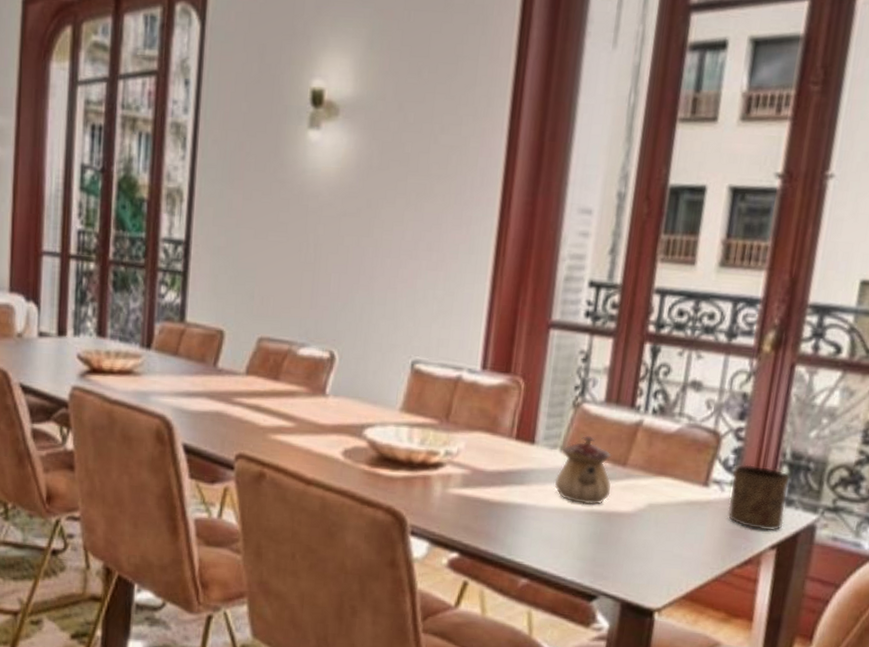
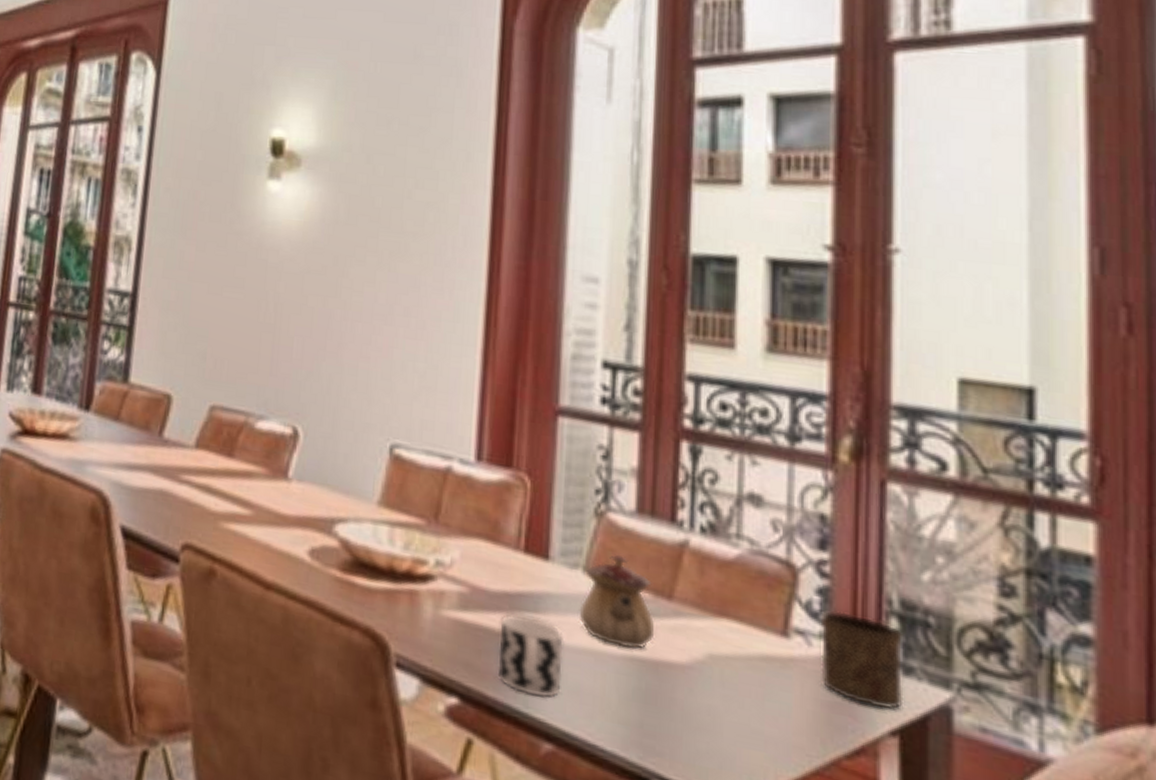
cup: none [489,487,542,547] -> present [497,614,563,698]

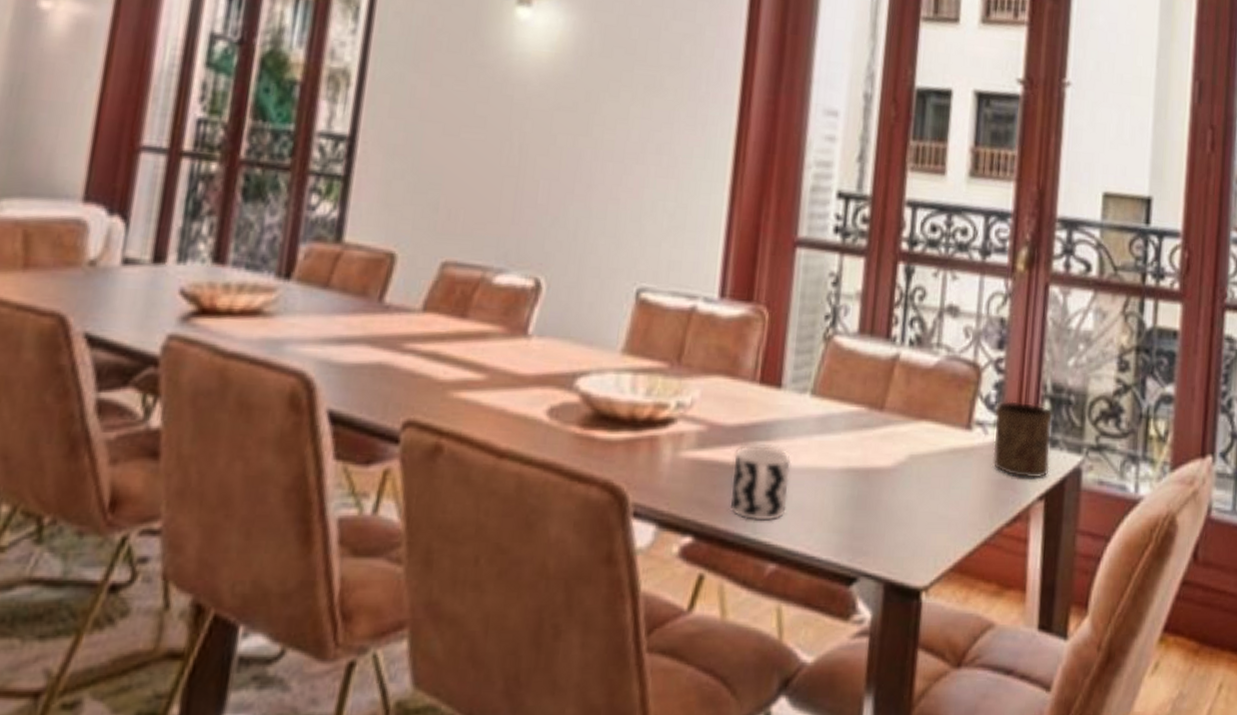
teapot: present [579,553,655,649] -> none [805,374,868,461]

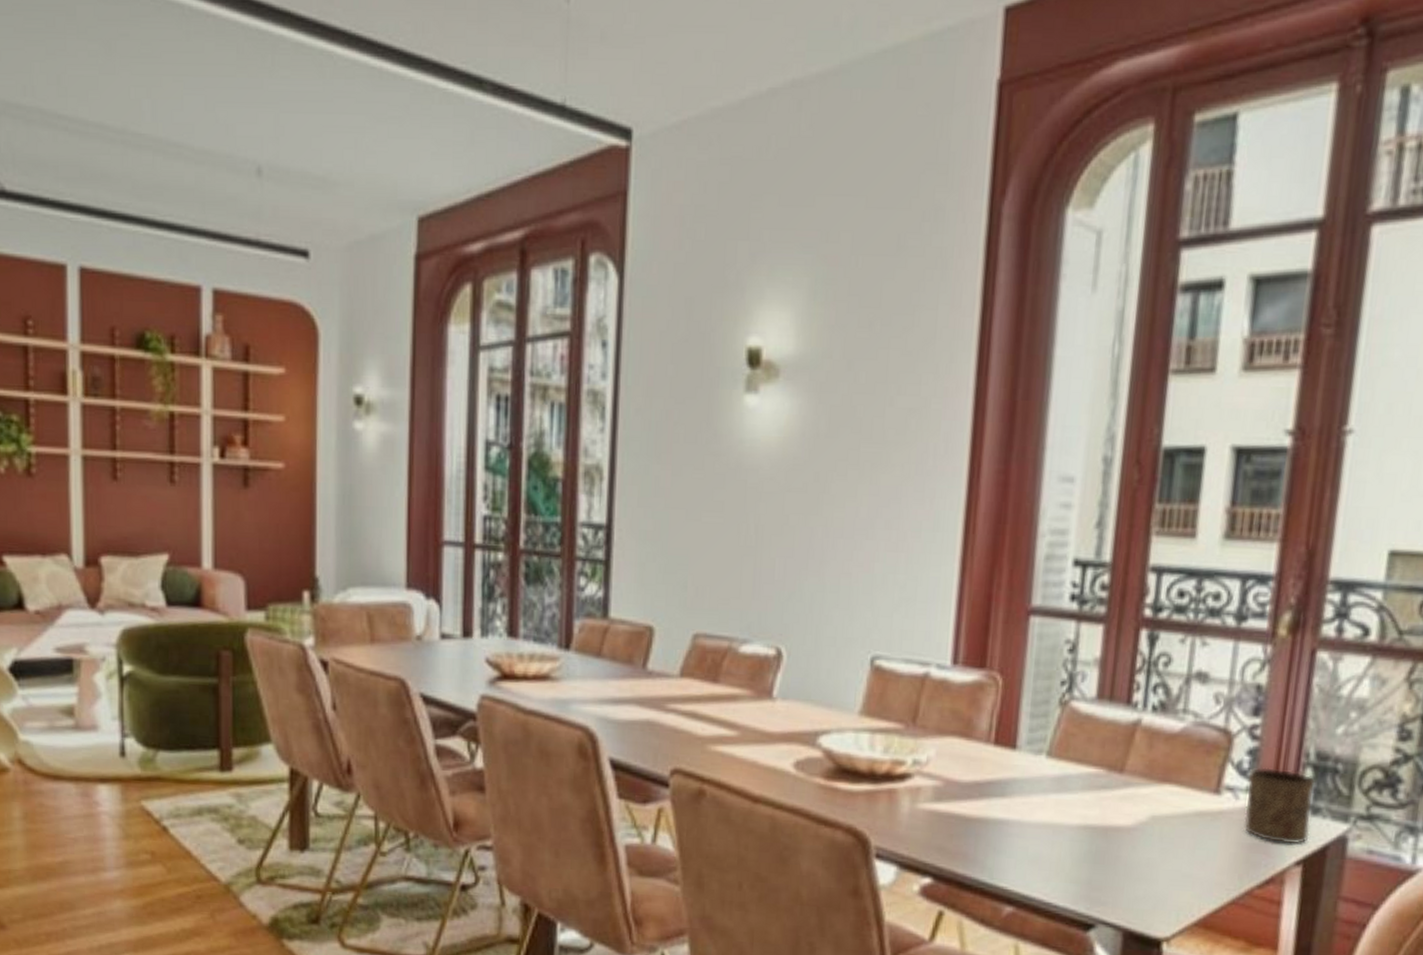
cup: present [729,446,791,521] -> none [967,801,1026,869]

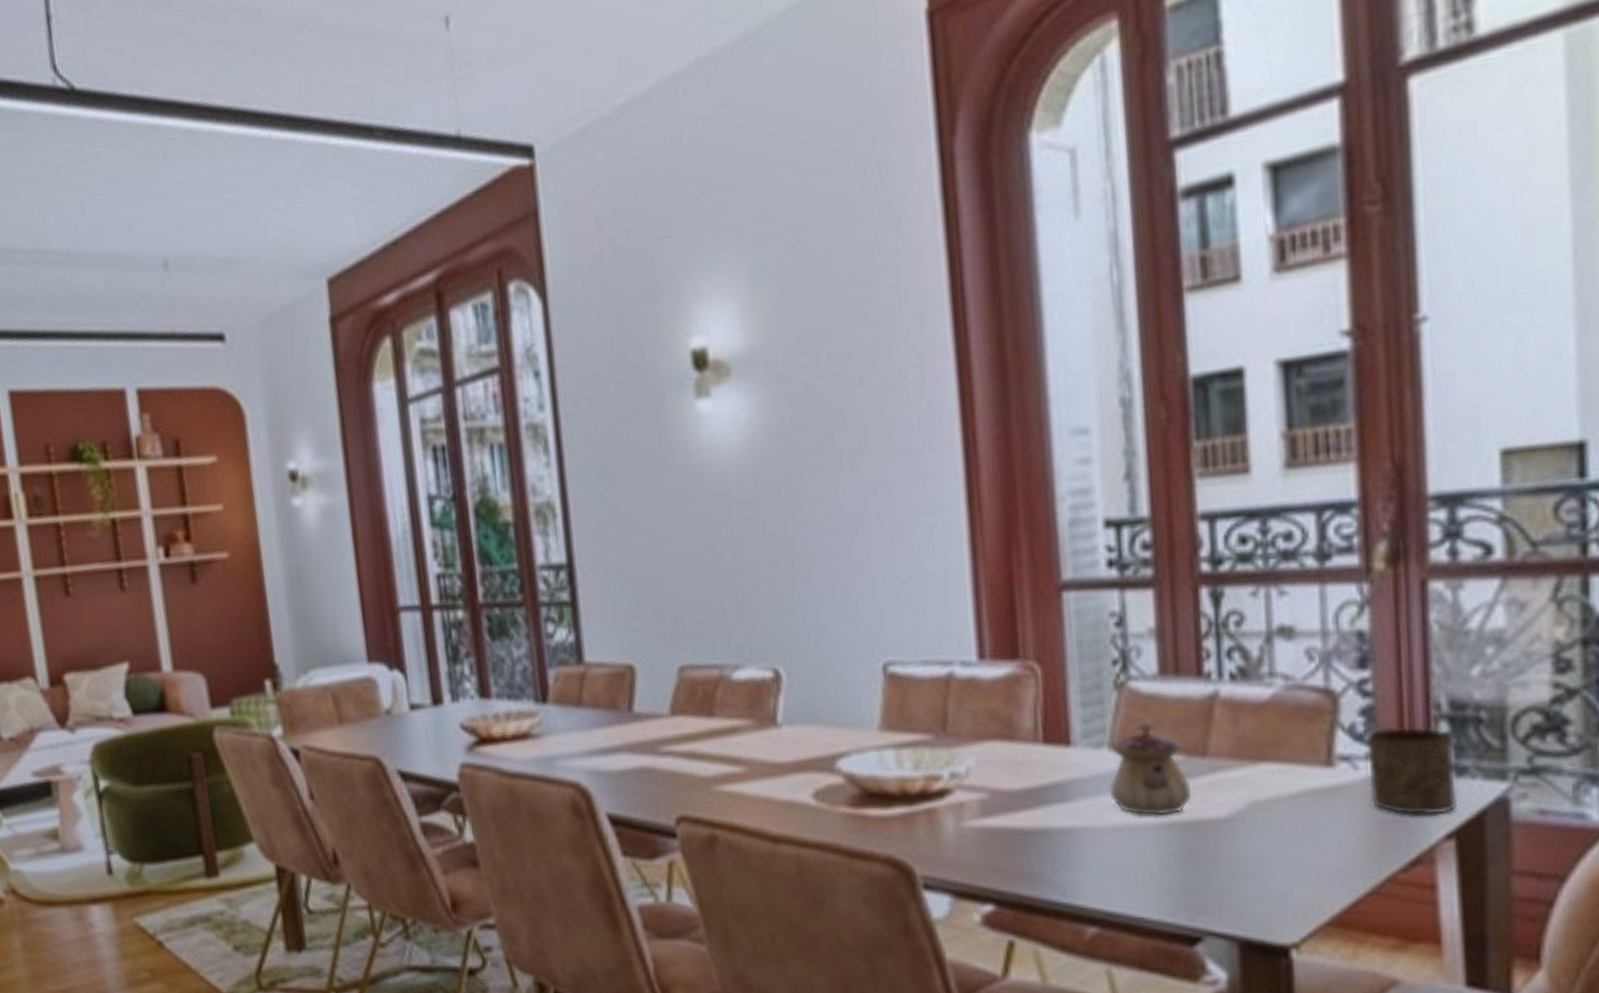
teapot: none [1041,737,1107,819] -> present [1109,722,1192,816]

